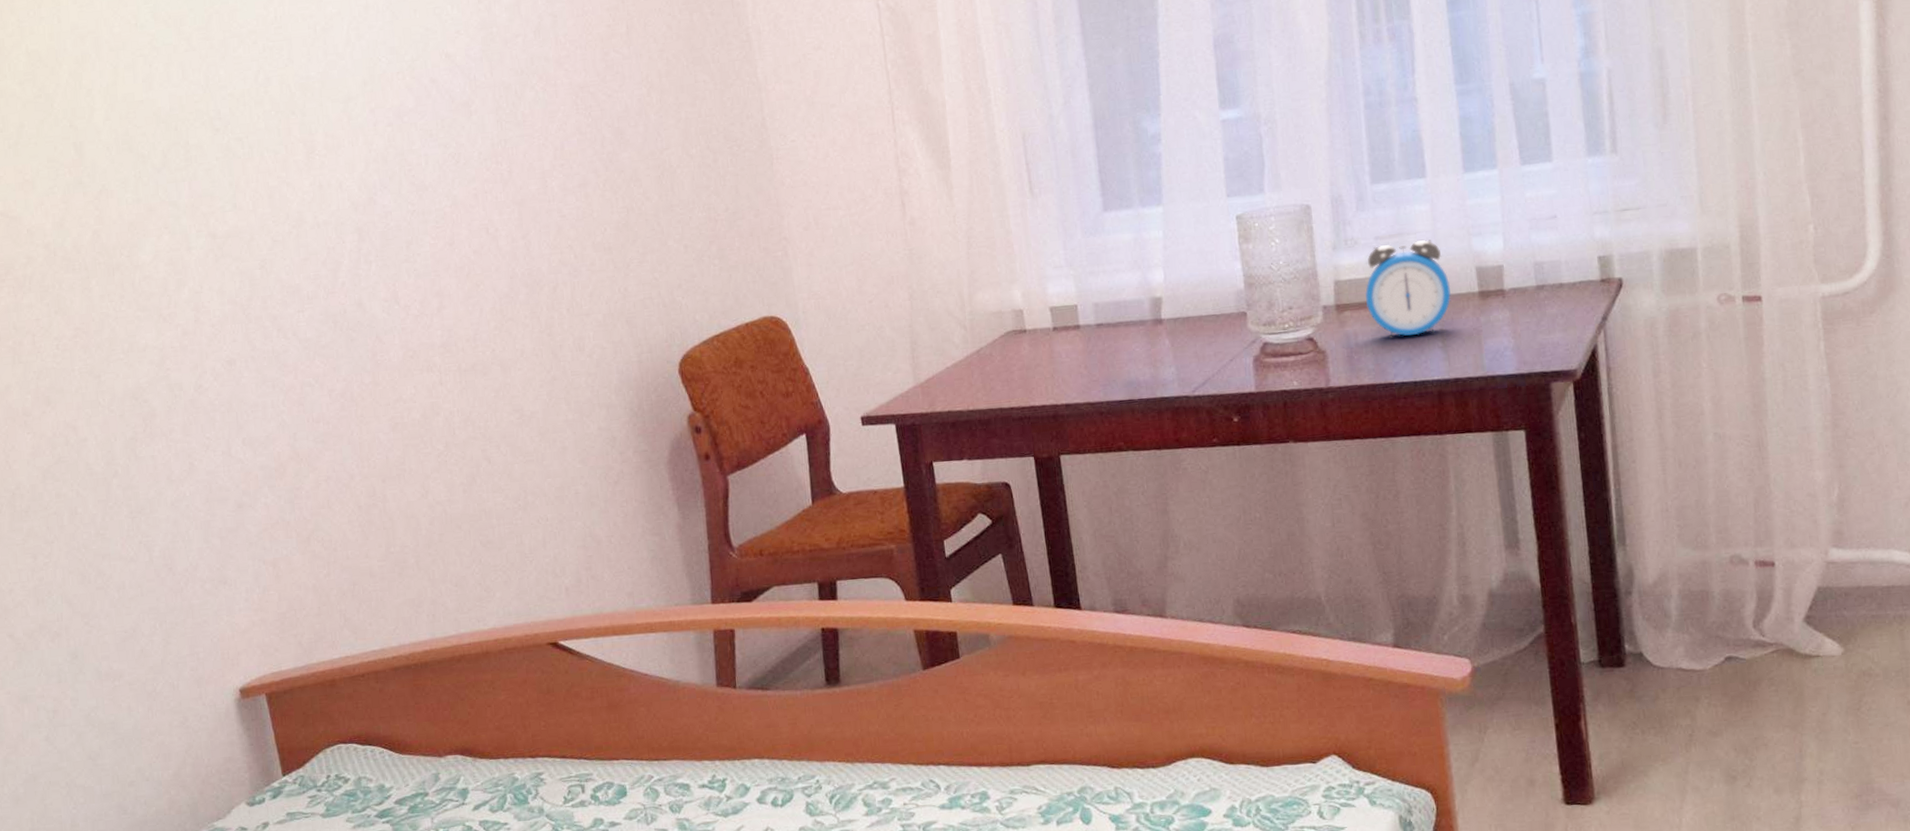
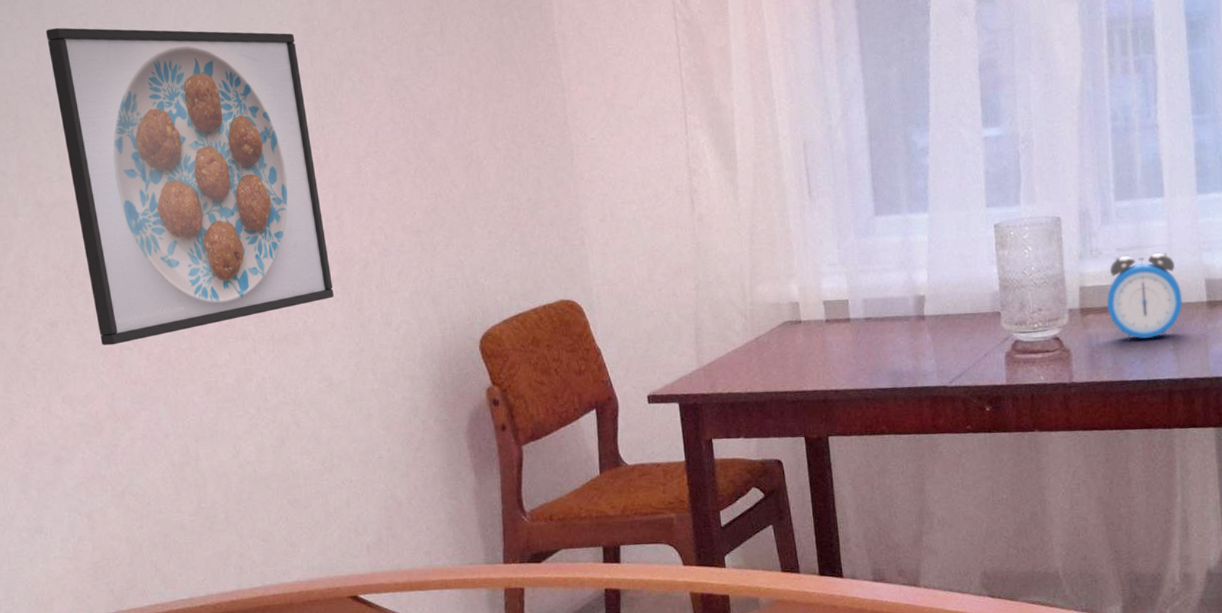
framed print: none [214,42,523,383] -> present [45,27,334,346]

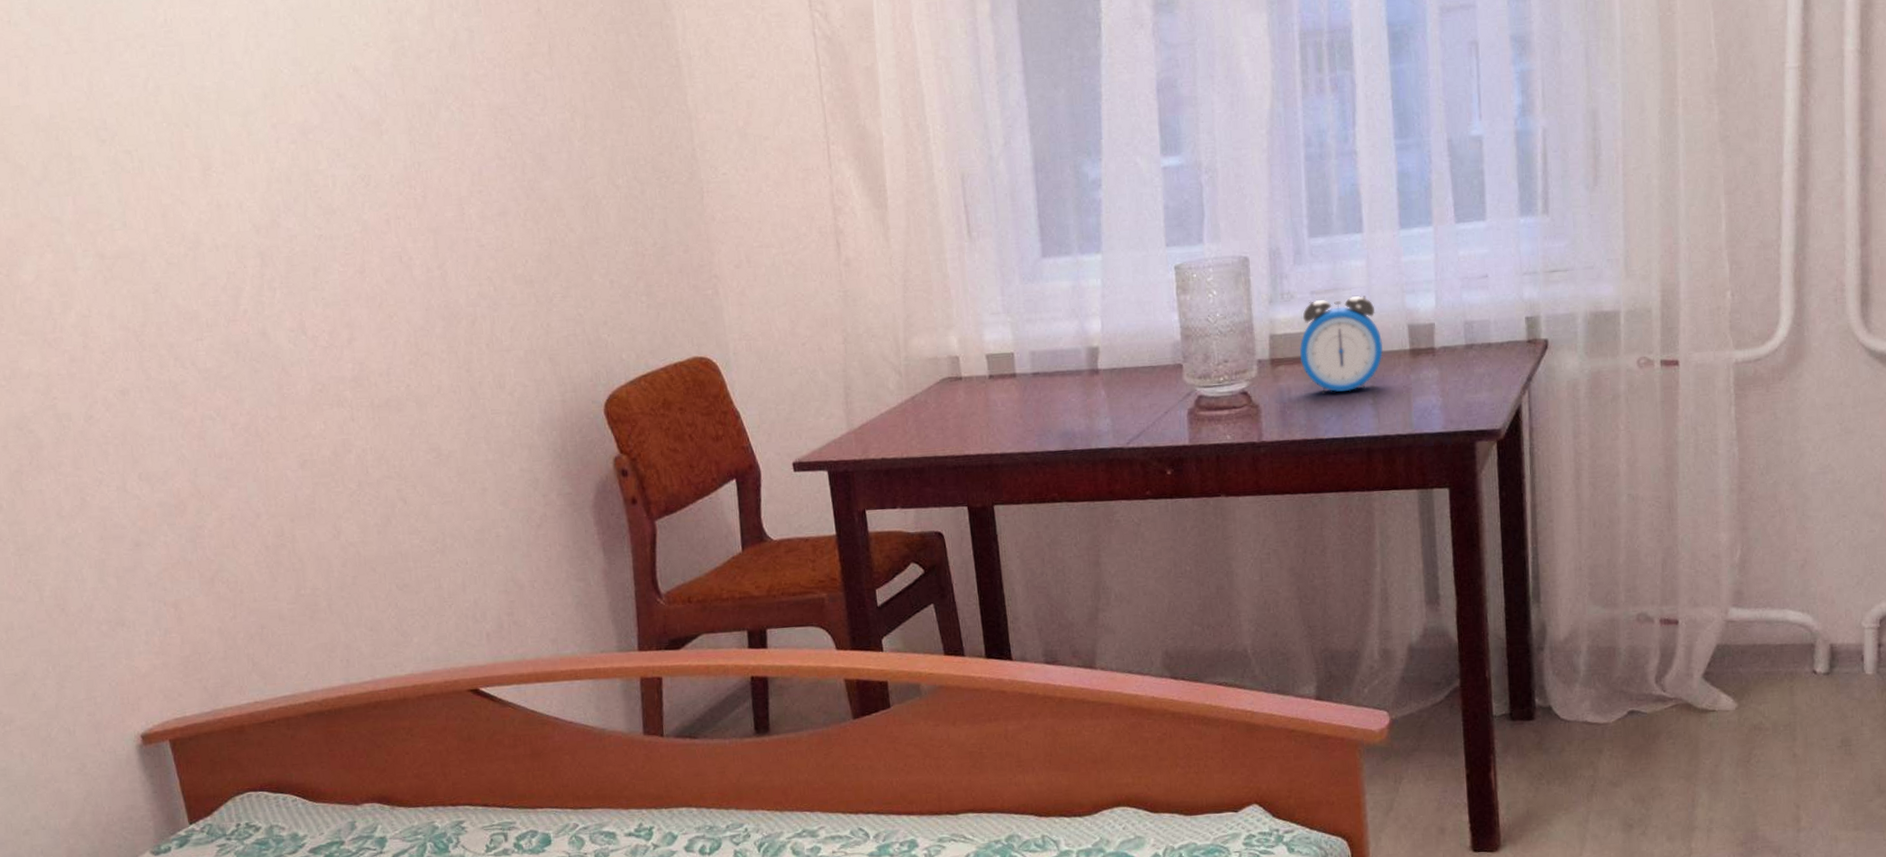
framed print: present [45,27,334,346] -> none [97,51,439,416]

